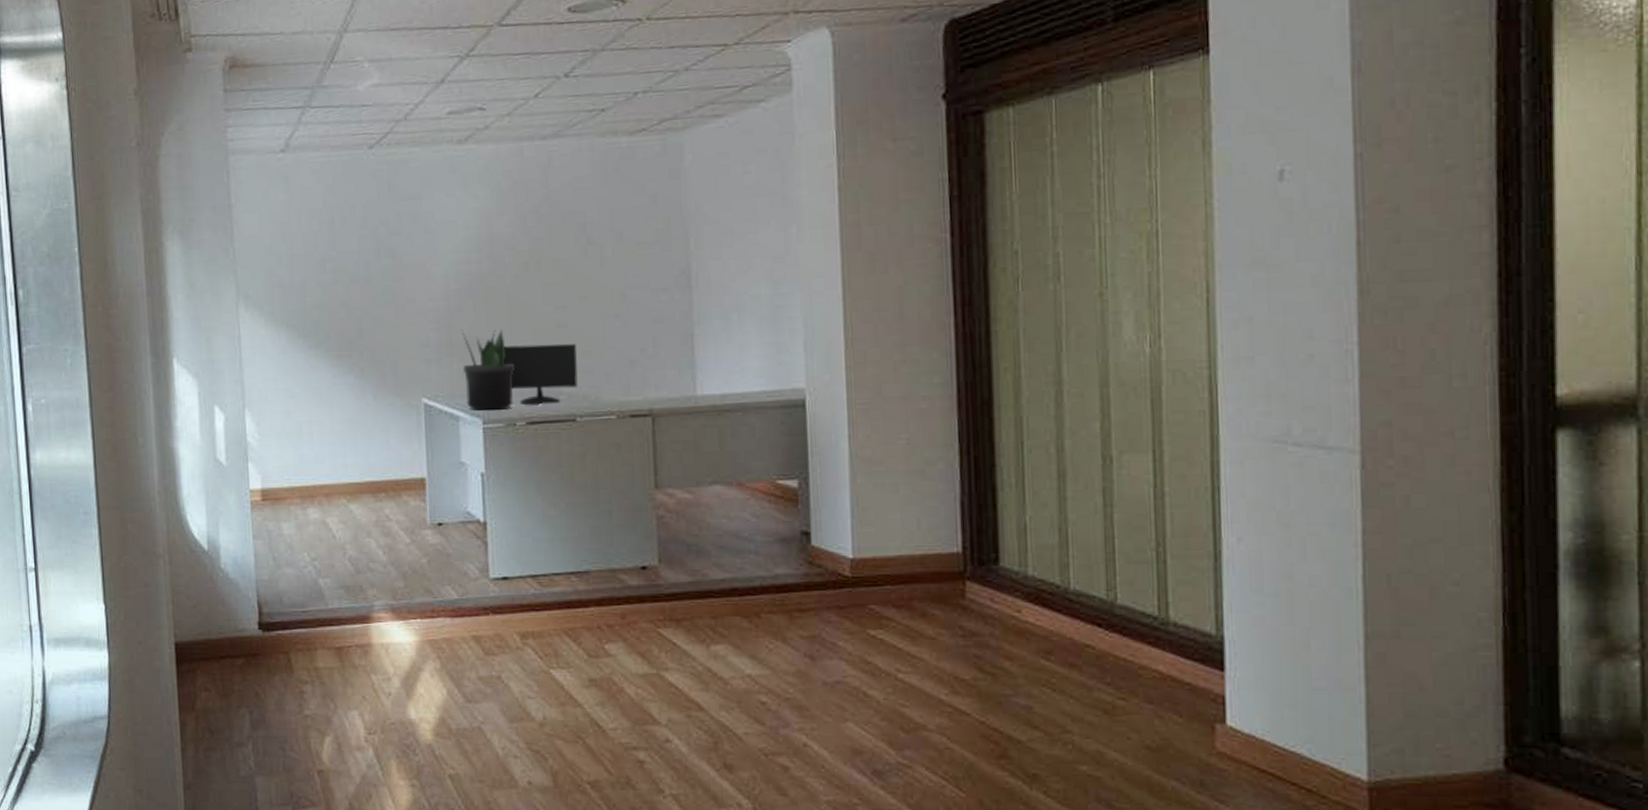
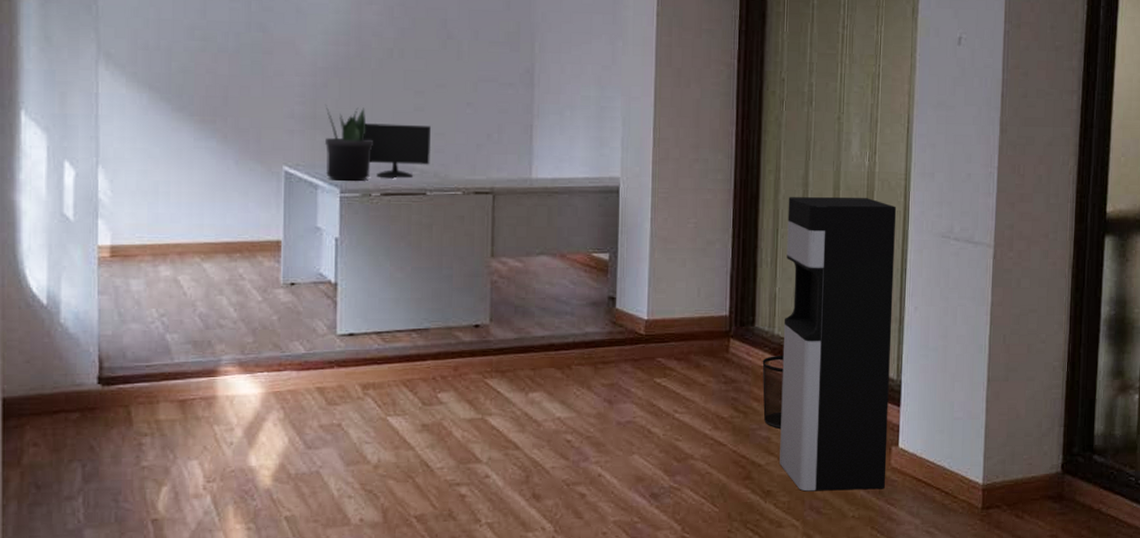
waste bin: none [1013,602,1047,695] -> present [762,356,784,429]
water cooler: none [1035,395,1210,781] -> present [779,197,897,492]

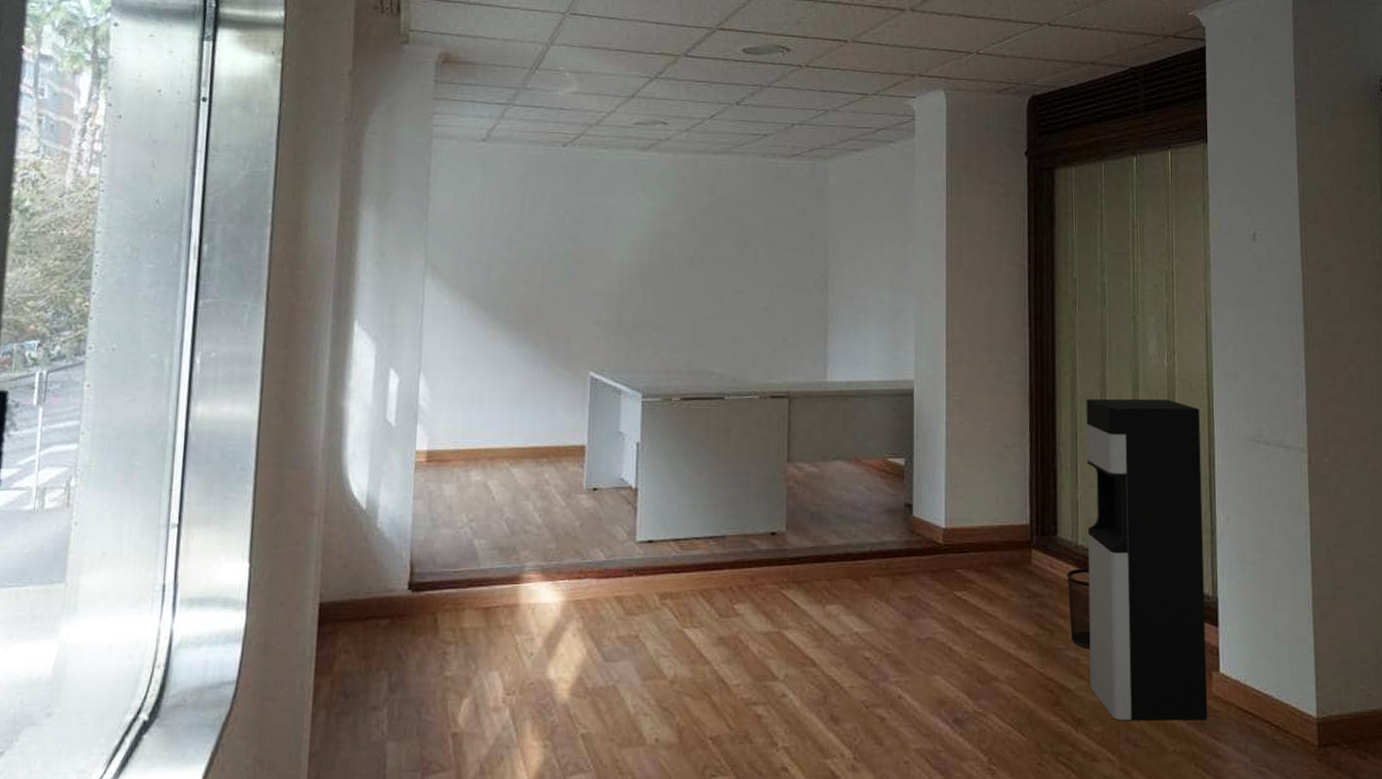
planter: present [324,104,373,182] -> none [628,311,674,387]
computer monitor: present [362,123,431,179] -> none [664,329,729,383]

